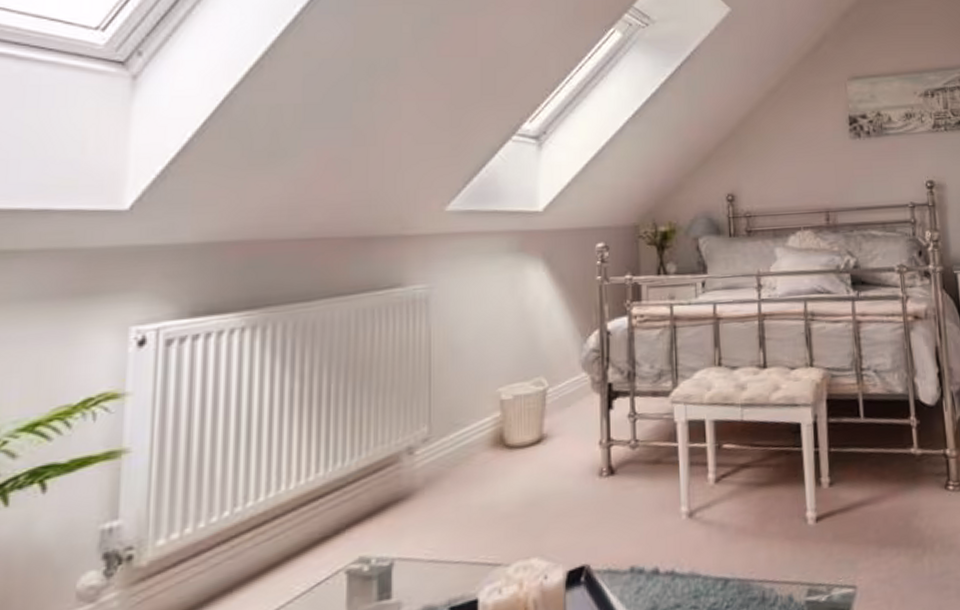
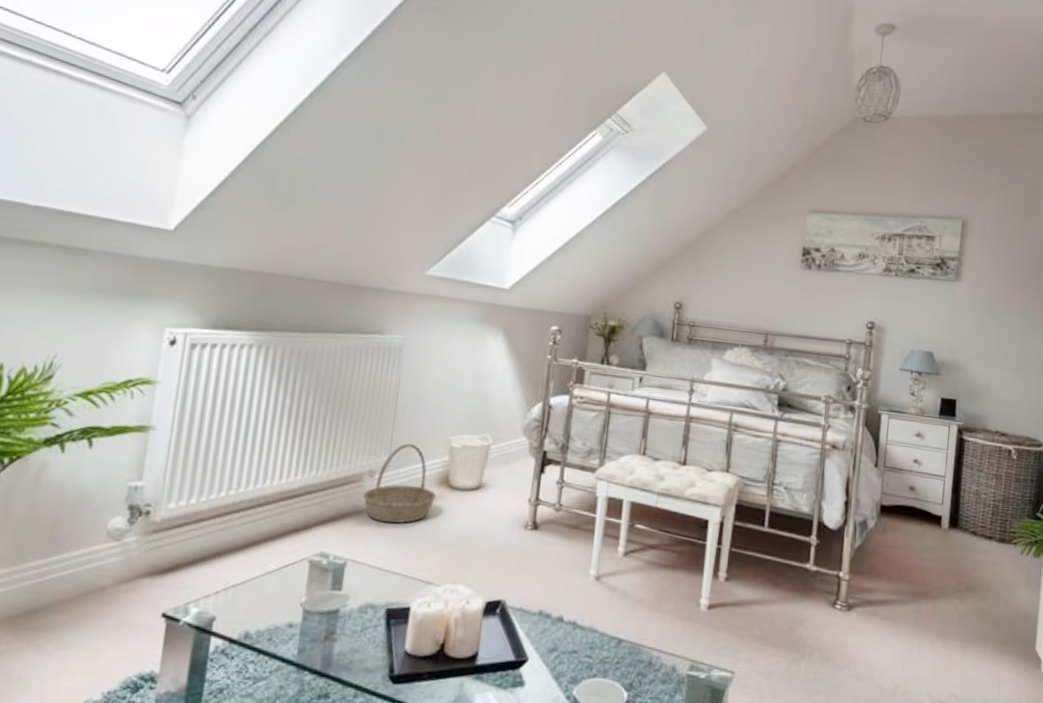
basket: none [404,406,492,505] -> present [363,444,437,524]

